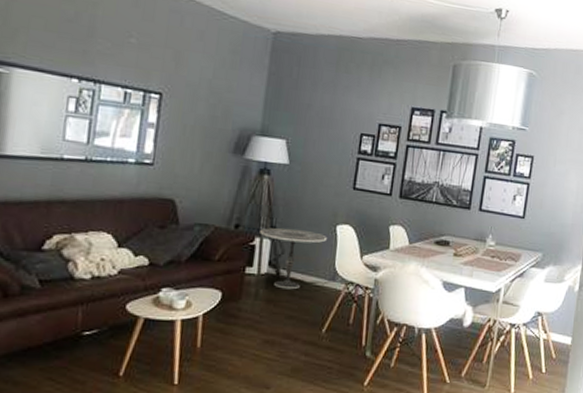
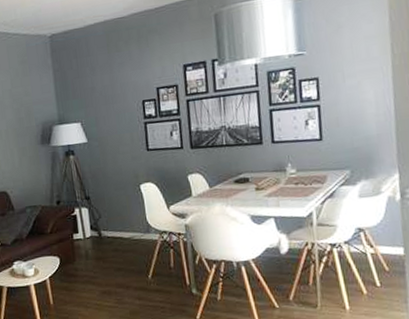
side table: present [260,227,328,290] -> none [77,194,135,247]

